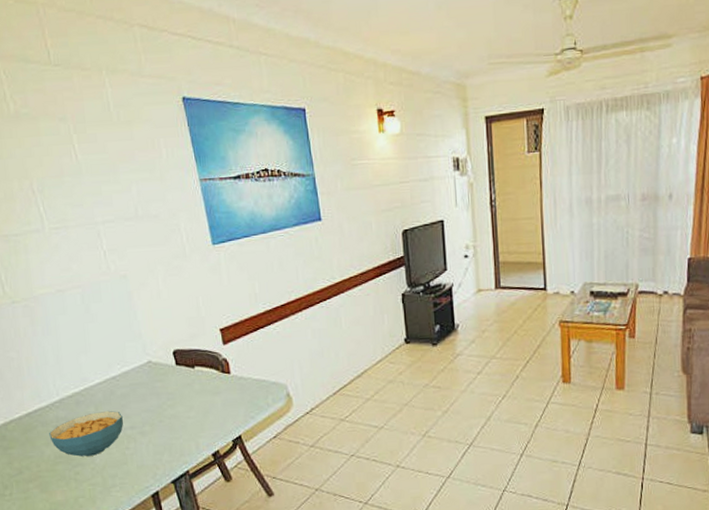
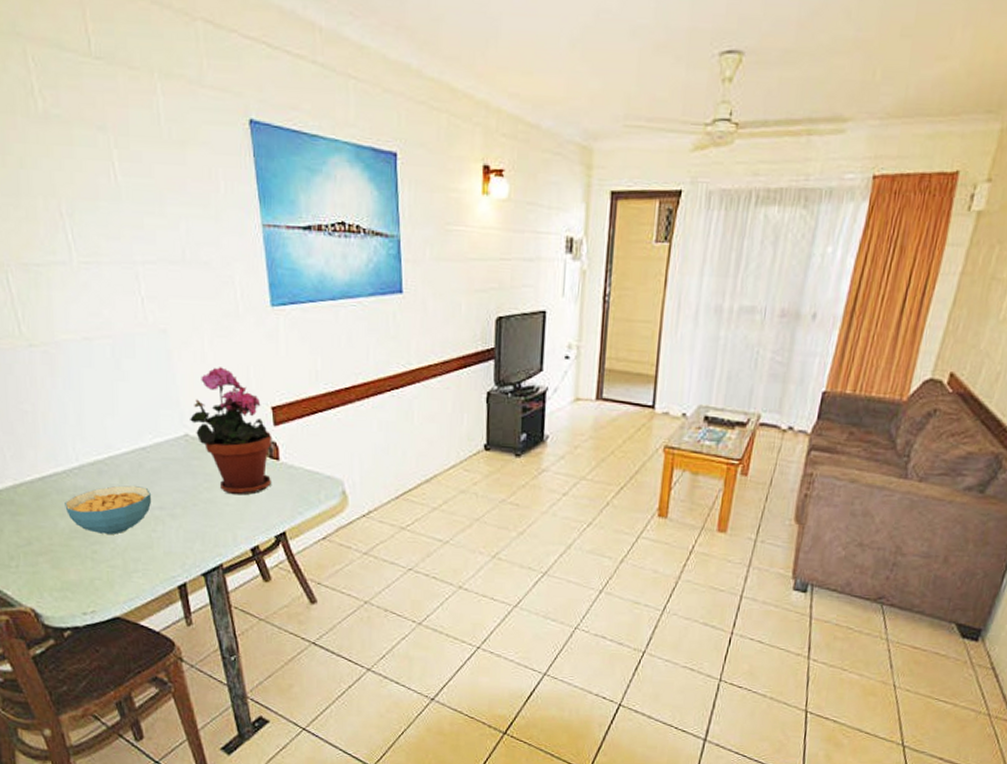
potted plant: none [151,300,225,409] -> present [190,367,271,495]

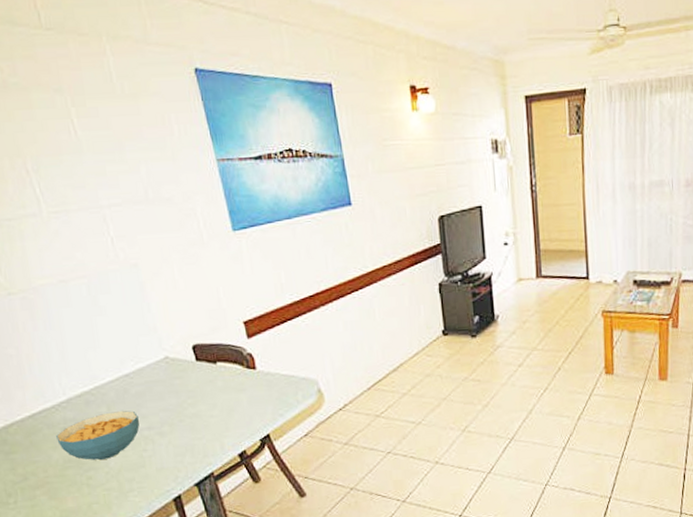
potted plant: present [190,367,271,495] -> none [168,291,251,407]

